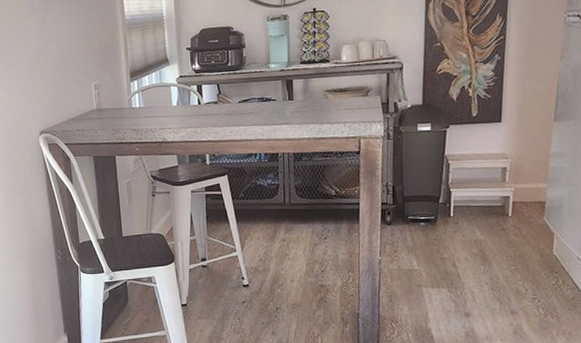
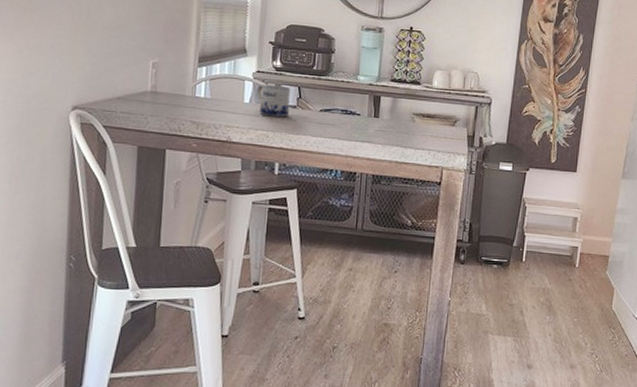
mug: none [182,84,212,115] -> present [256,83,290,118]

